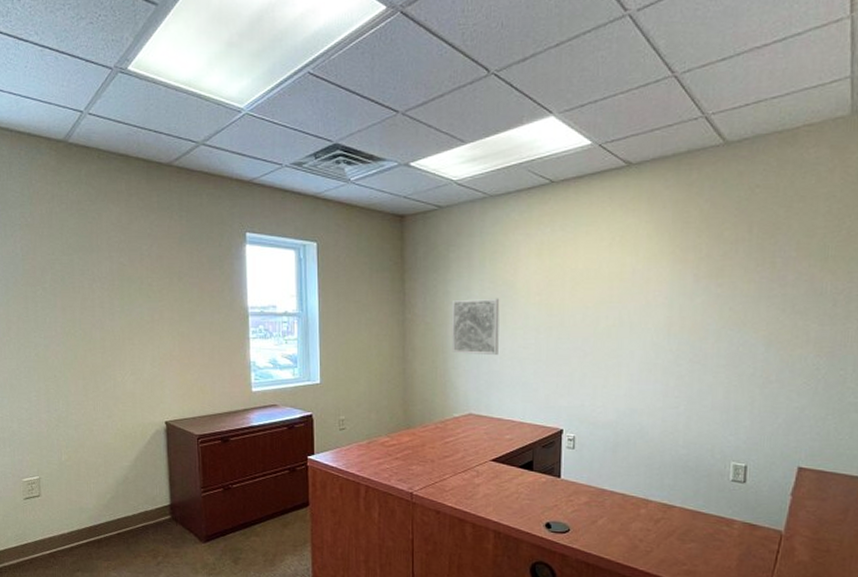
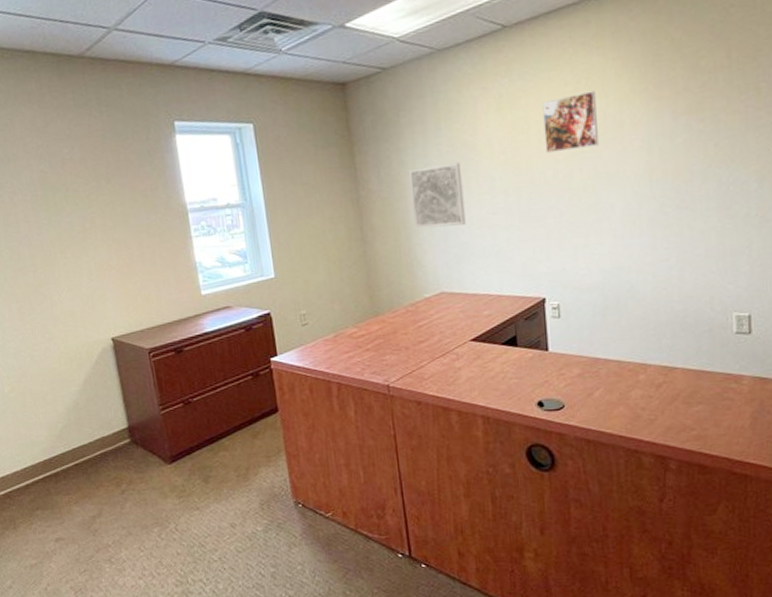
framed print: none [577,248,627,299] -> present [542,90,600,153]

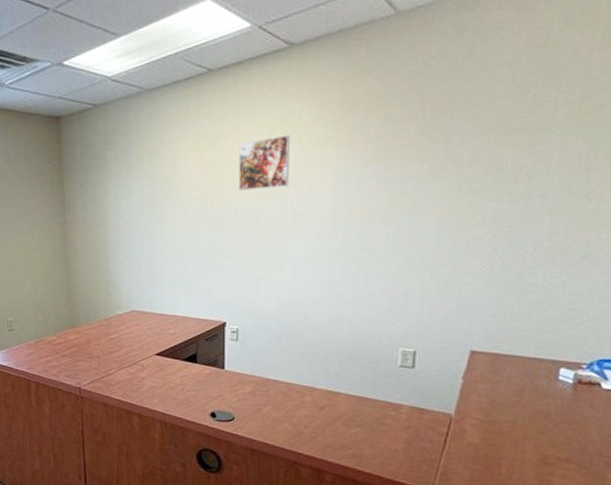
wall art: present [408,162,466,228] -> none [111,195,159,253]

